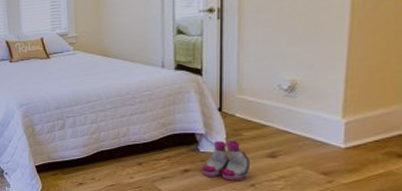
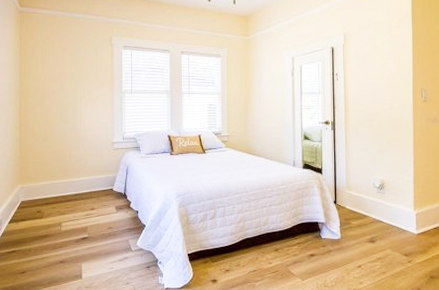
boots: present [202,140,250,181] -> none [324,228,357,263]

